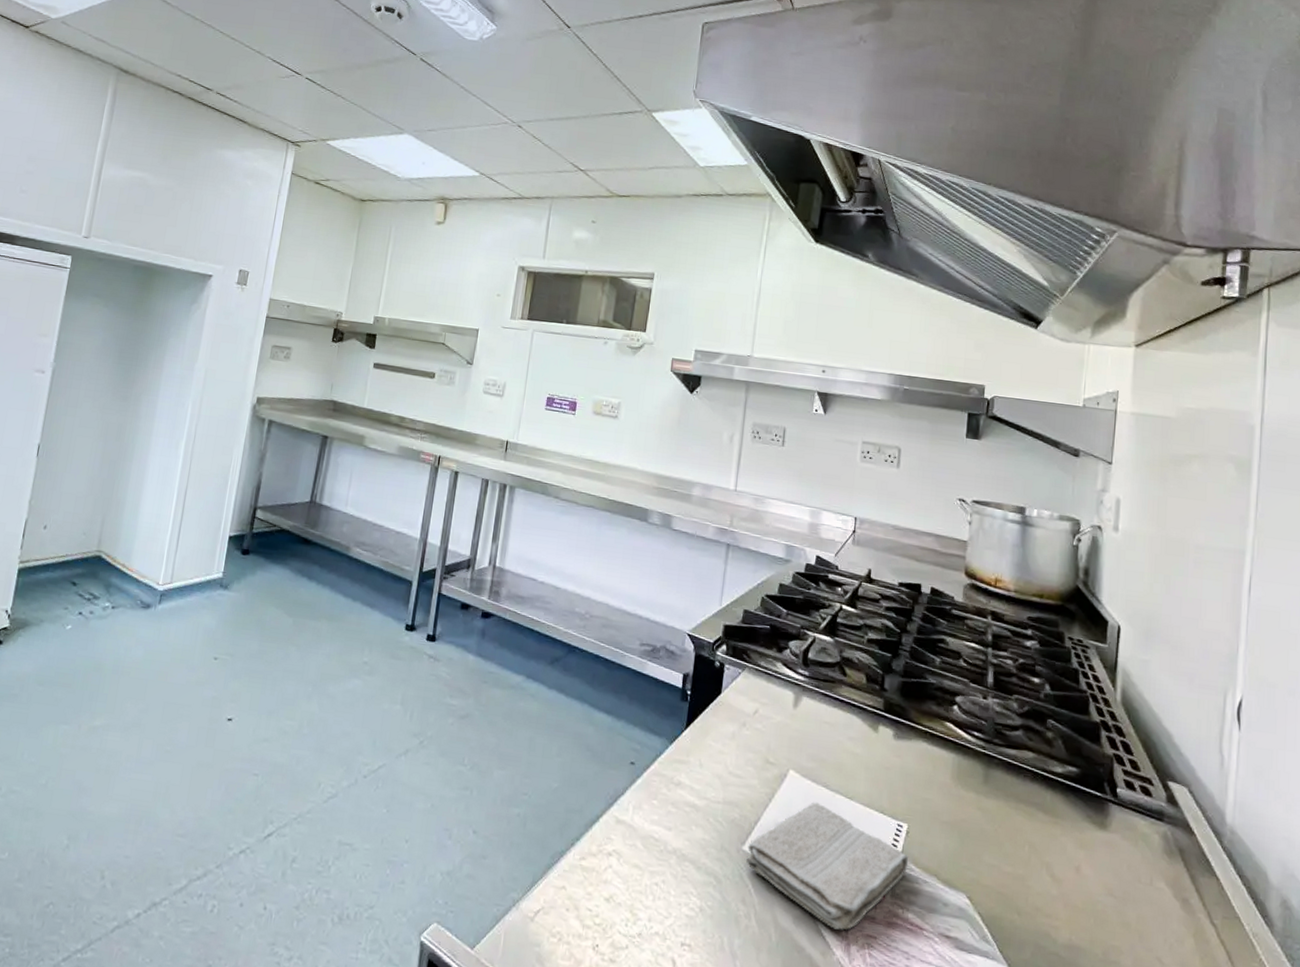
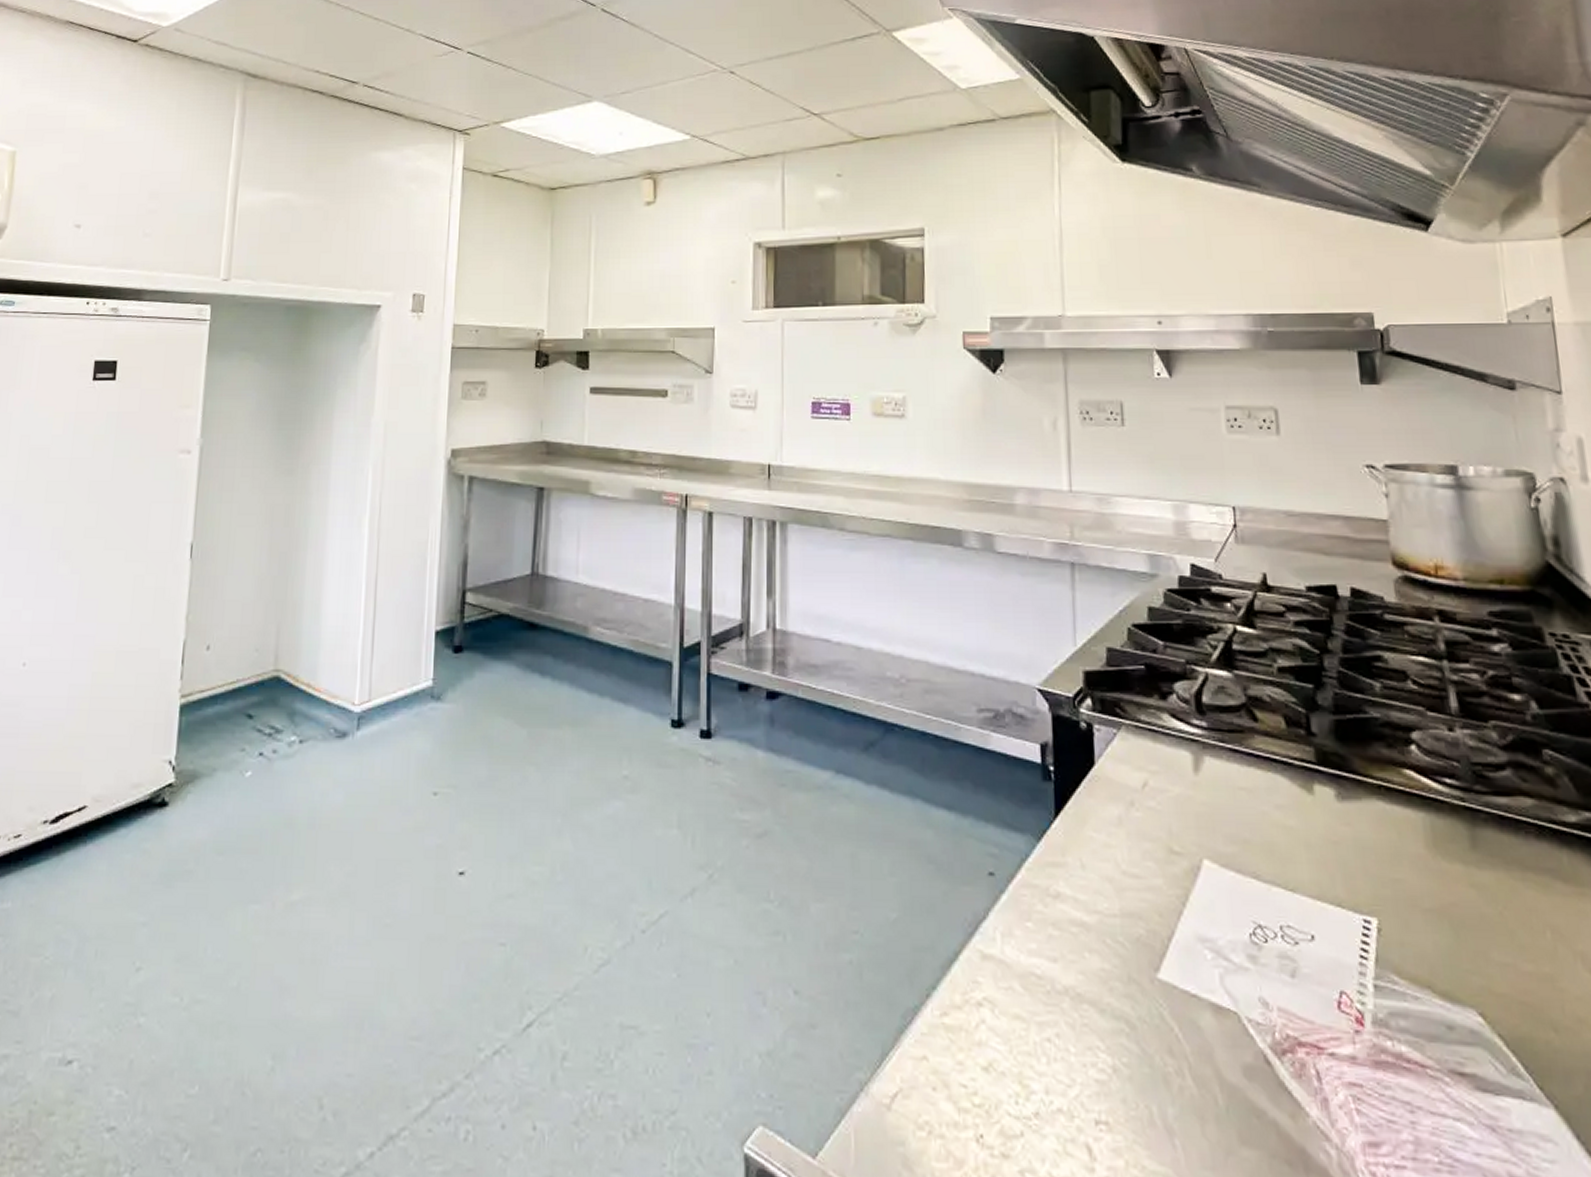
washcloth: present [746,802,908,930] -> none [1164,901,1388,1080]

